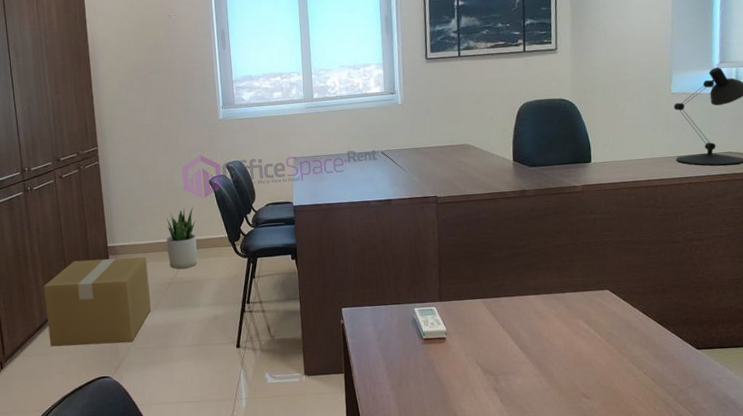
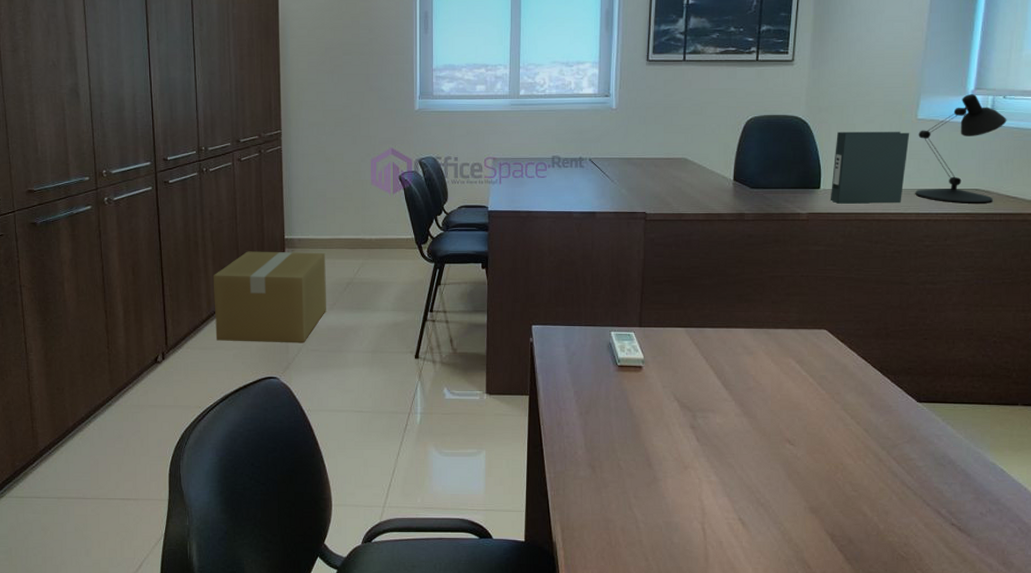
planter: present [166,208,198,269] -> none [348,204,381,269]
binder: none [601,105,666,175] -> present [830,131,910,204]

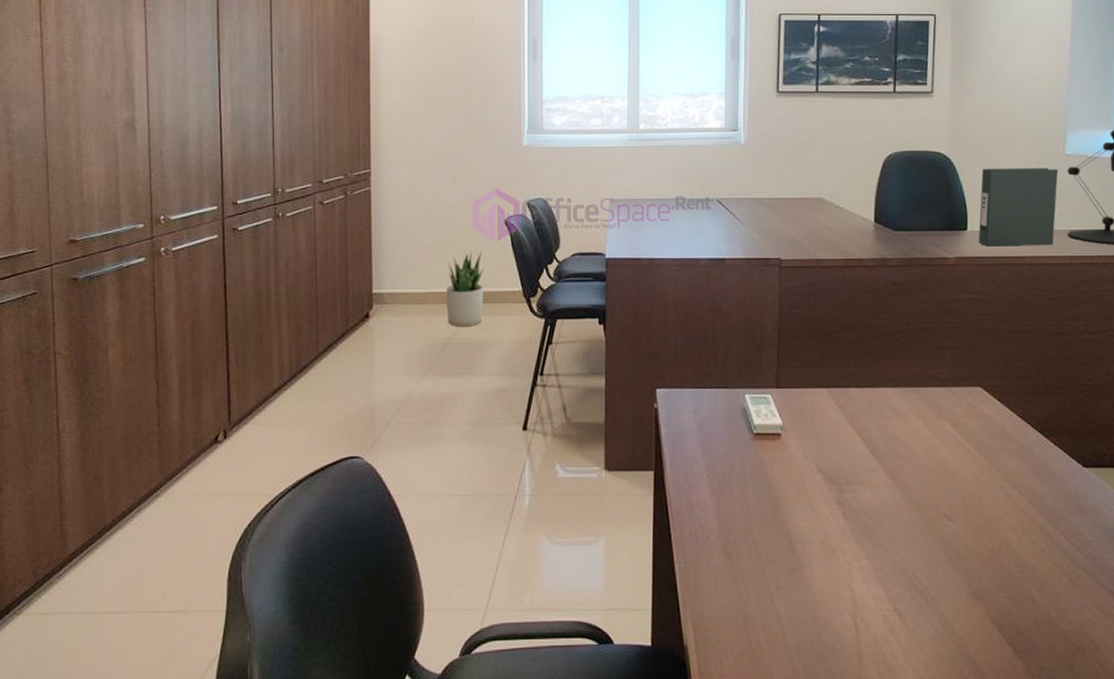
cardboard box: present [213,251,326,342] -> none [287,308,420,415]
planter: none [348,204,381,269] -> present [446,252,484,327]

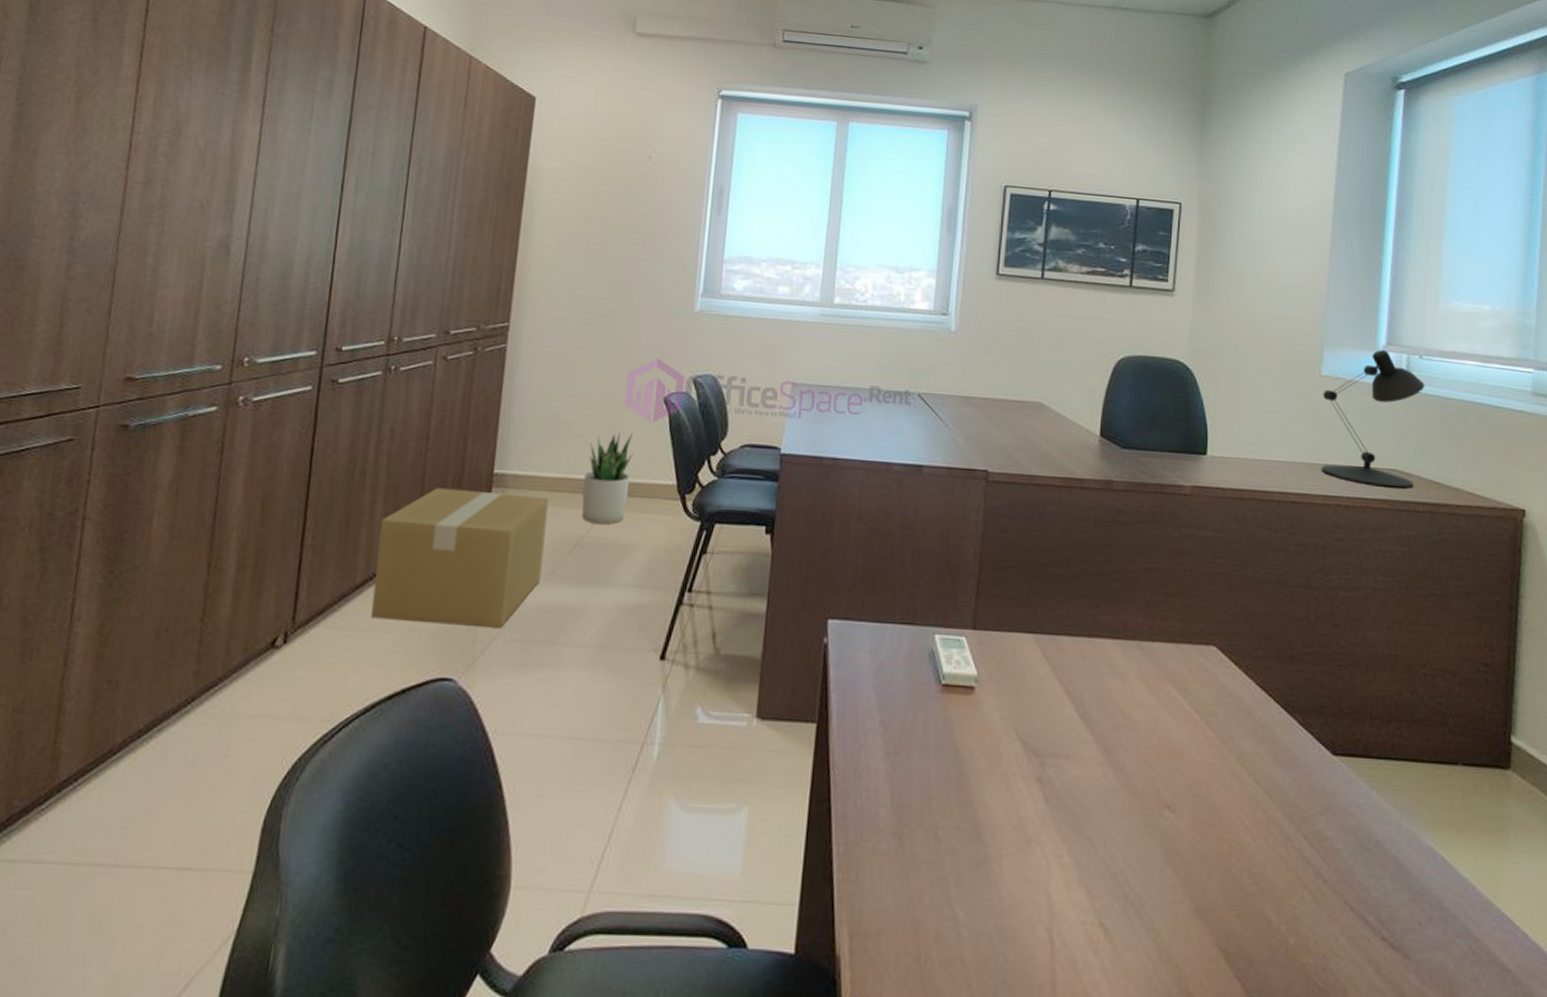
cardboard box: none [287,308,420,415] -> present [371,487,550,628]
binder: present [978,167,1059,247] -> none [1218,383,1313,482]

